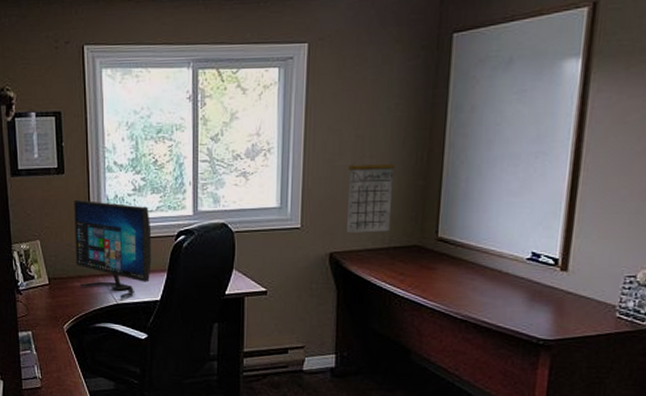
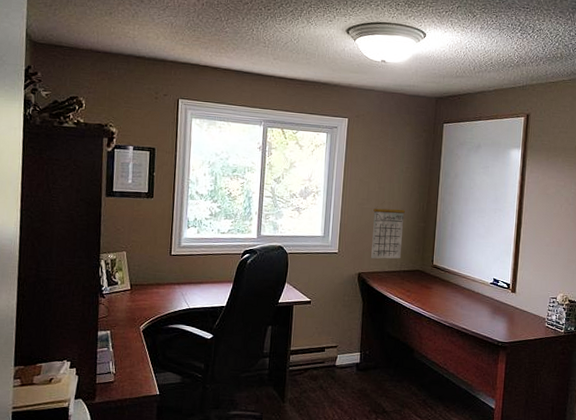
computer monitor: present [74,199,152,299] -> none [156,219,223,304]

